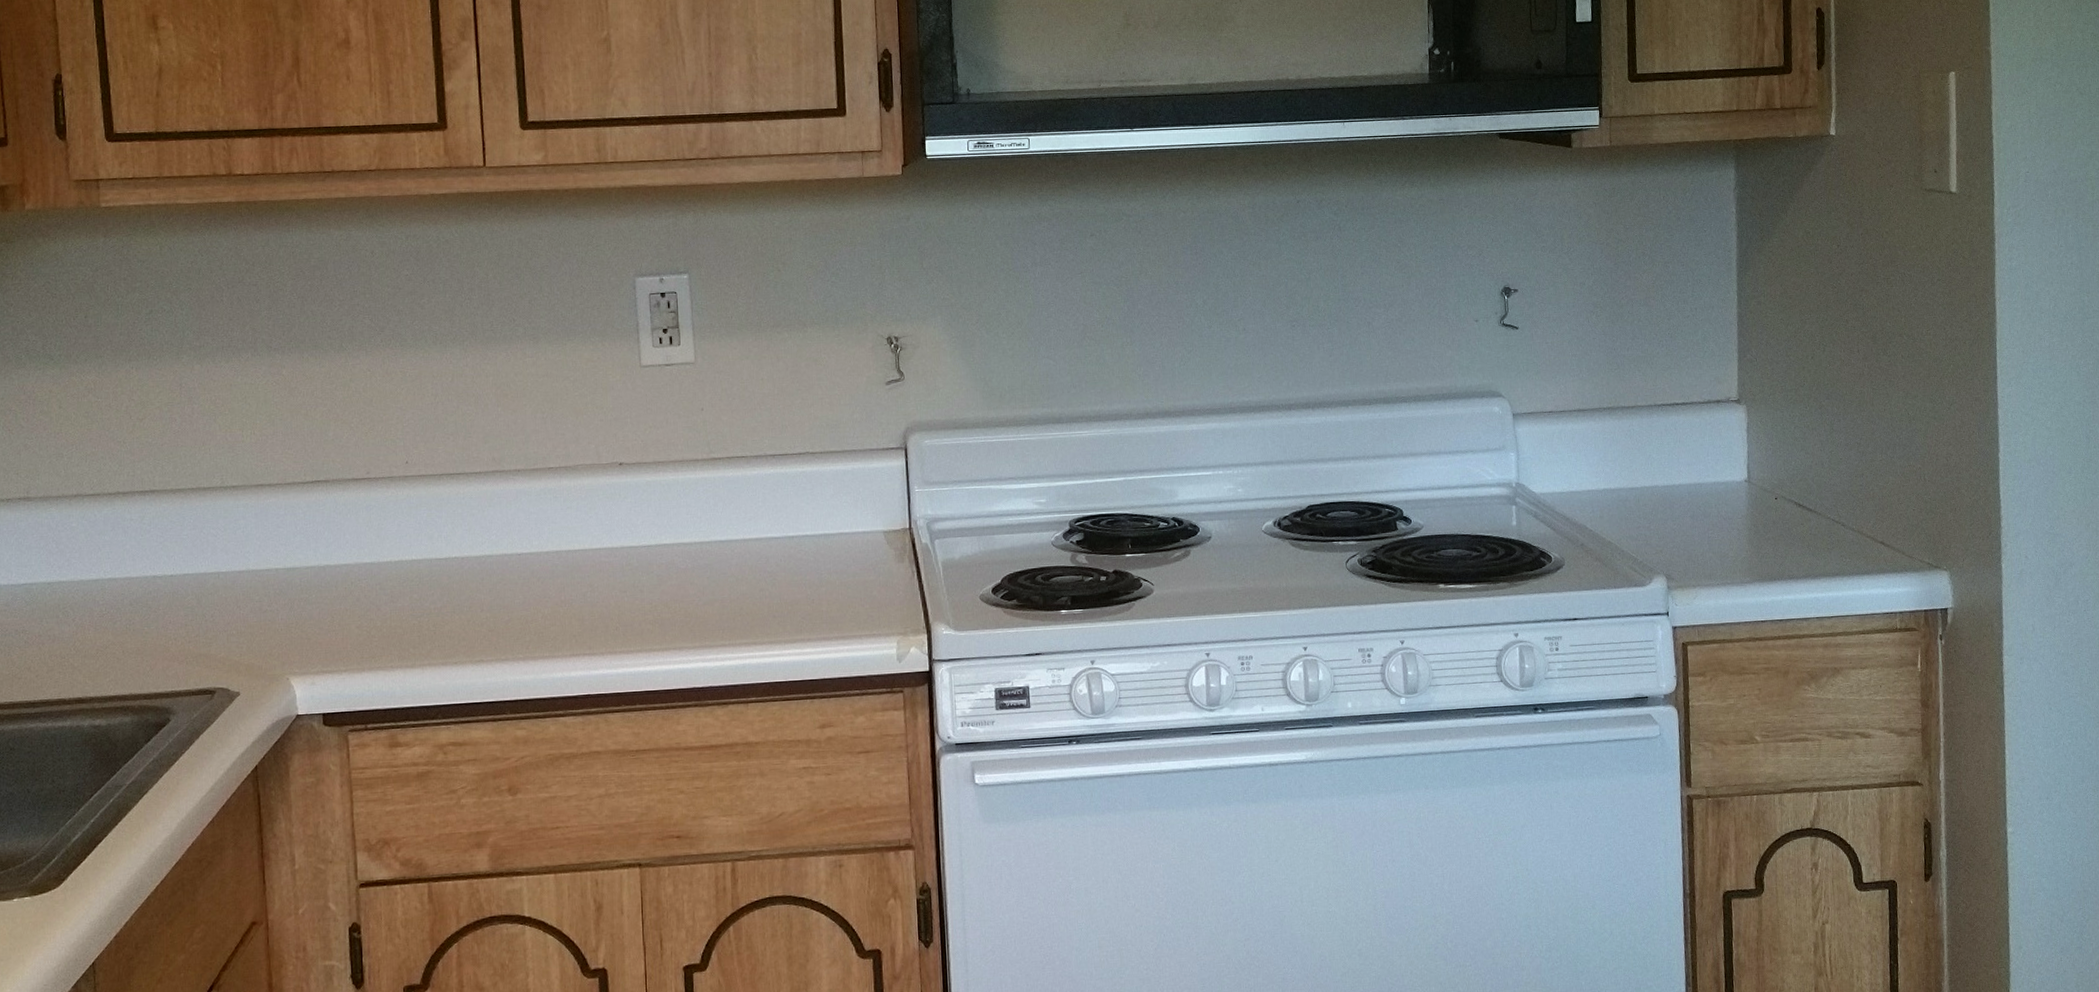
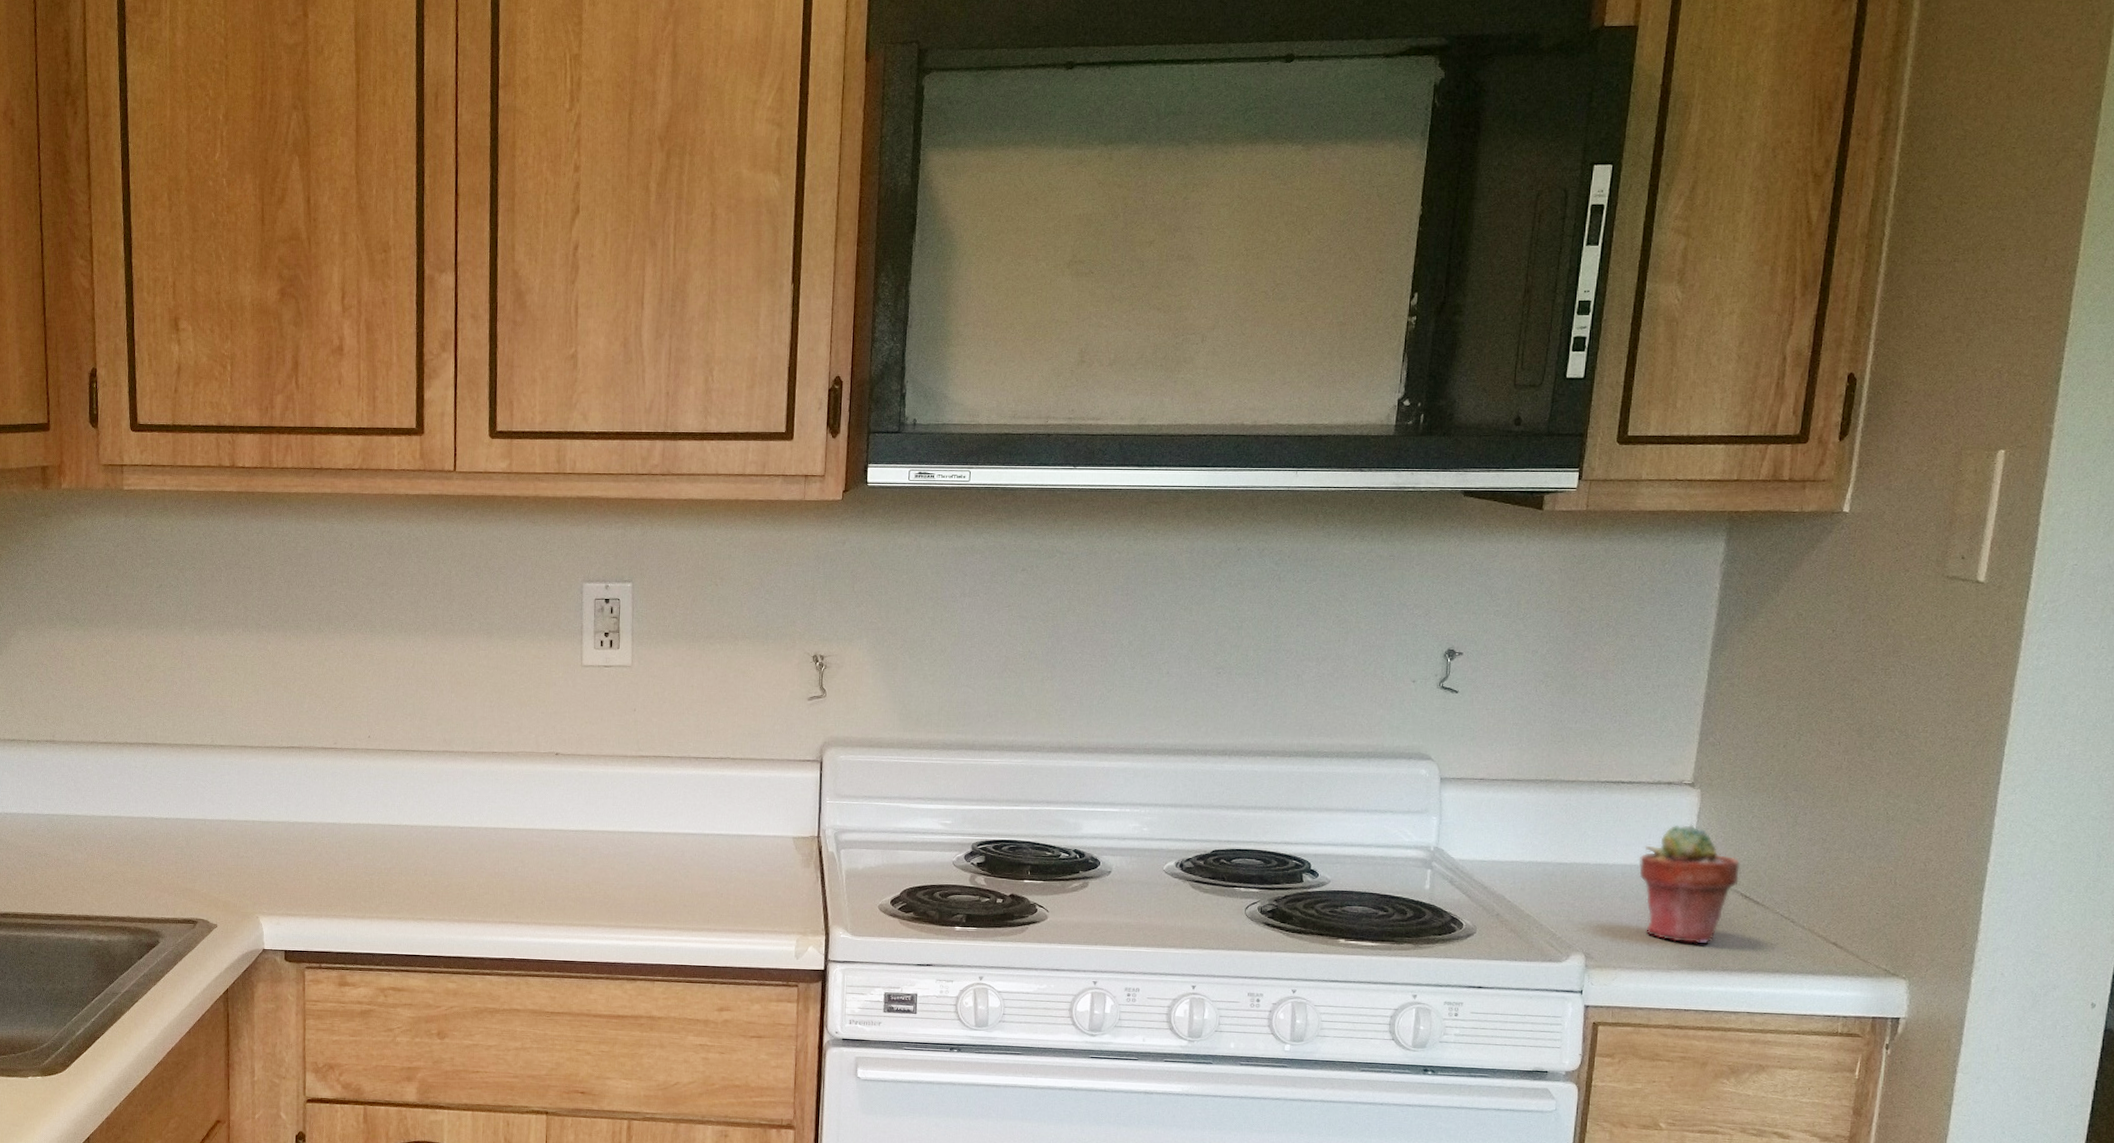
potted succulent: none [1701,439,1791,555] -> present [1638,824,1740,944]

